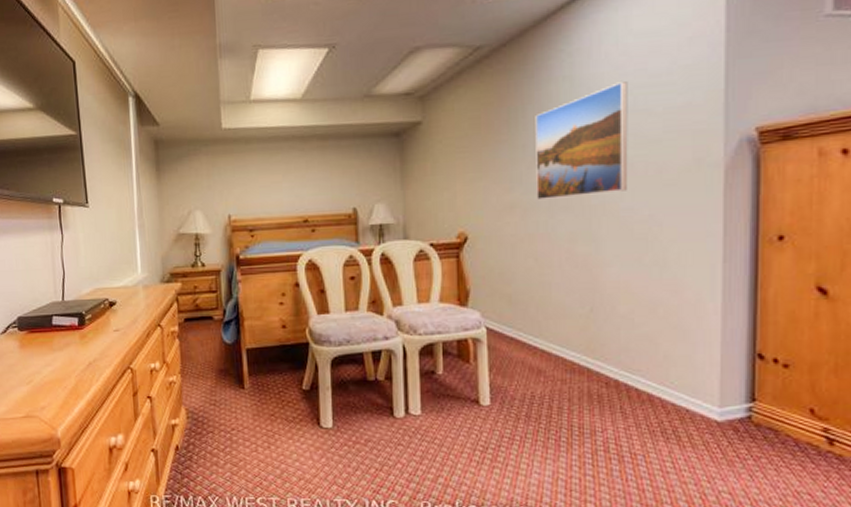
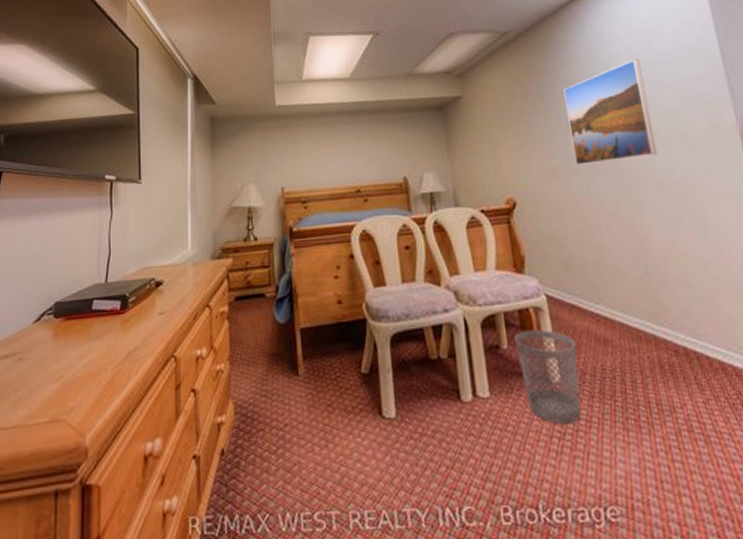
wastebasket: none [451,358,509,440] -> present [514,329,581,424]

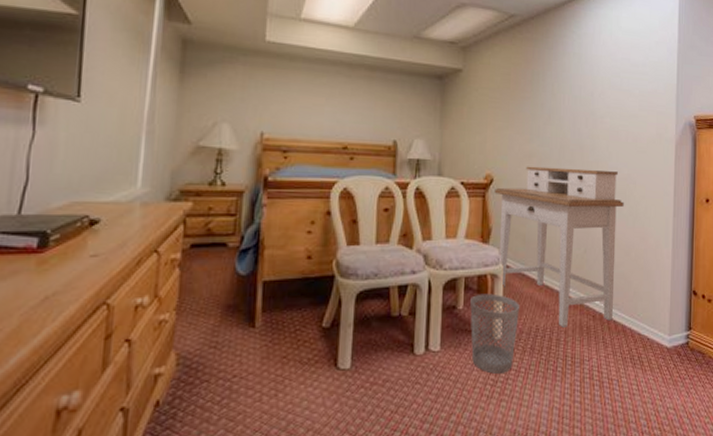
desk: none [519,176,703,367] -> present [494,166,624,328]
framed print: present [563,59,657,165] -> none [550,65,617,153]

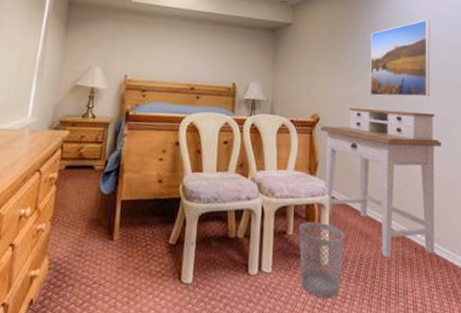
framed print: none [550,65,617,153] -> present [370,20,431,97]

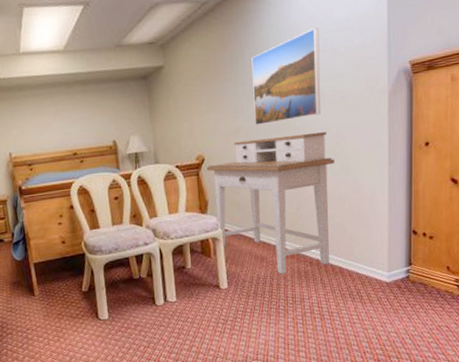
wastebasket: present [299,221,344,298] -> none [197,253,241,315]

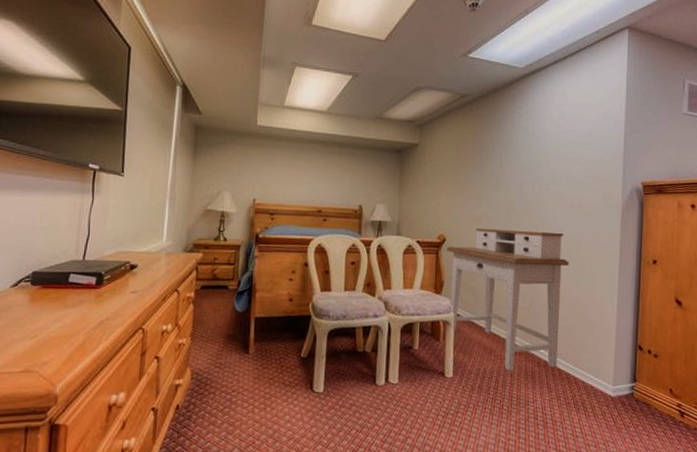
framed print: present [251,28,321,125] -> none [497,137,563,217]

